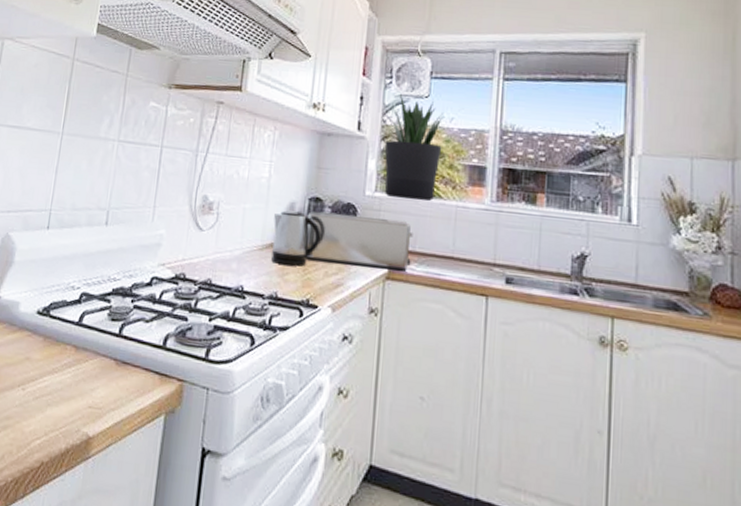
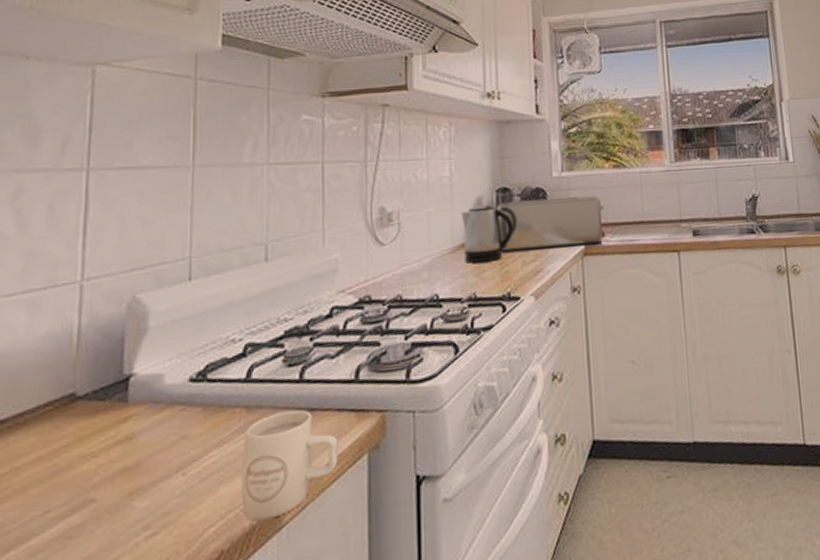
mug: none [61,358,142,448] -> present [241,409,338,521]
planter: present [384,93,443,202] -> none [564,71,620,175]

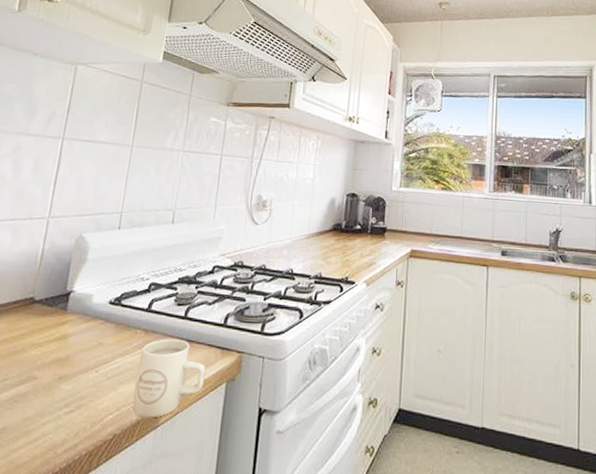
kettle: present [462,205,514,263] -> none [316,205,357,250]
toaster: present [496,195,606,254] -> none [345,204,430,251]

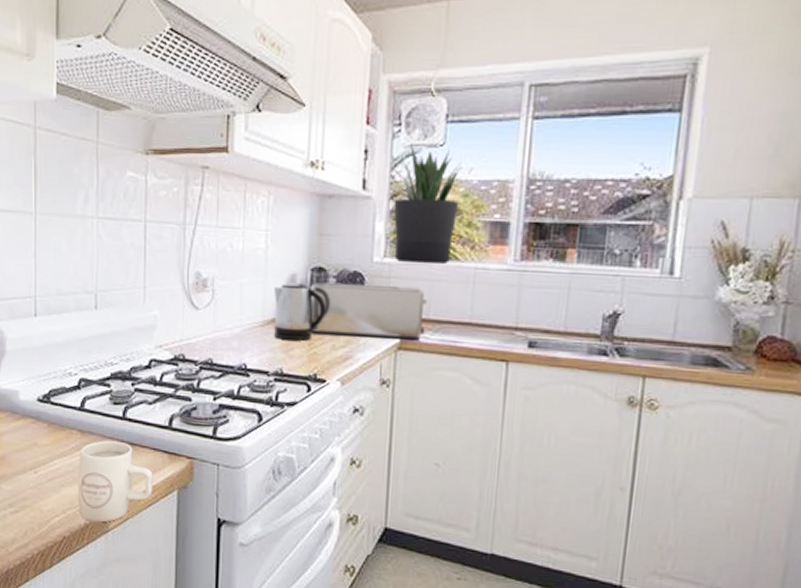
kettle: none [316,205,357,250] -> present [274,283,327,341]
toaster: none [345,204,430,251] -> present [310,281,427,342]
planter: none [406,108,452,194] -> present [393,143,461,265]

